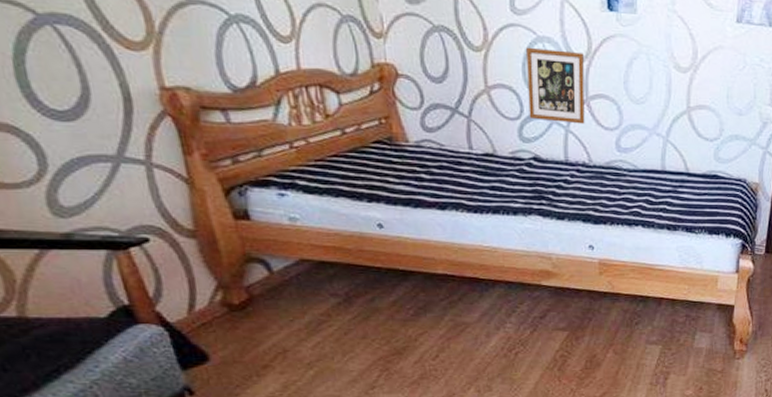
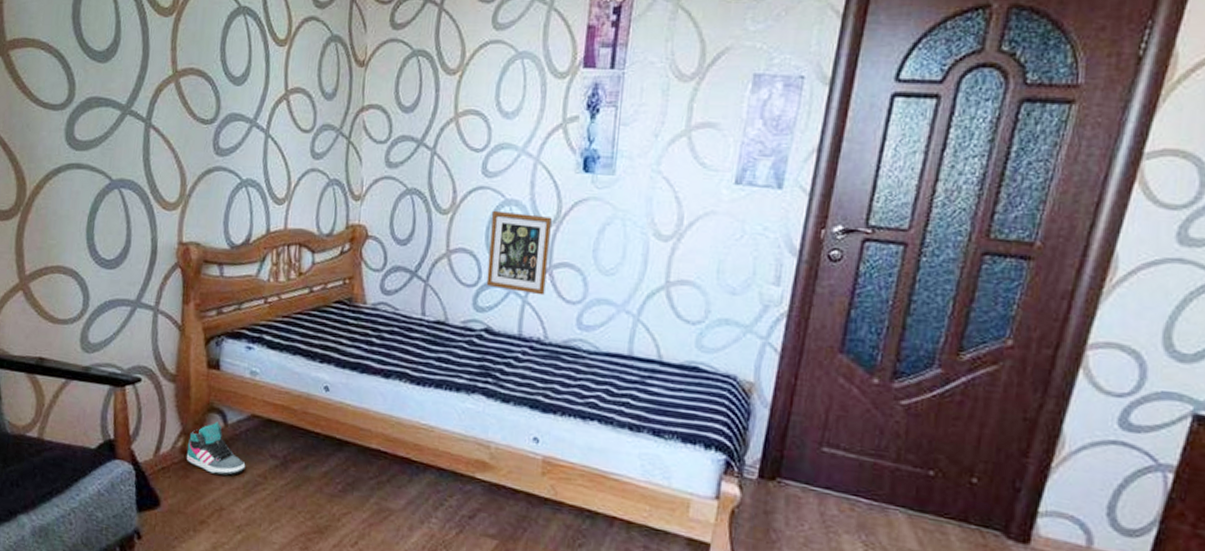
sneaker: none [228,271,304,320] -> present [186,422,246,476]

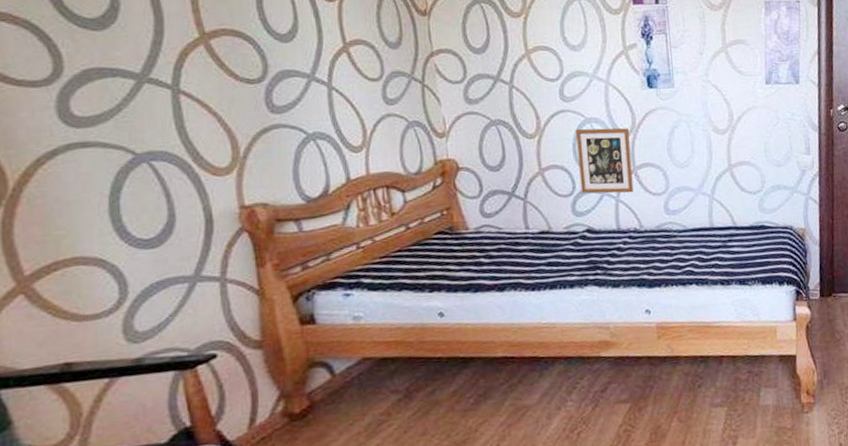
sneaker: present [186,422,246,476] -> none [289,375,364,428]

